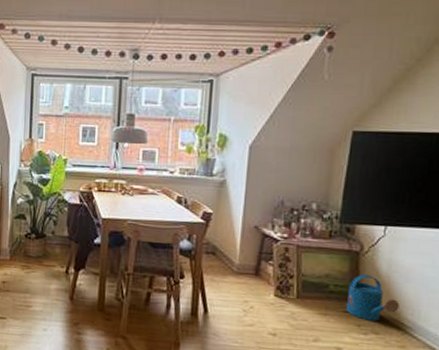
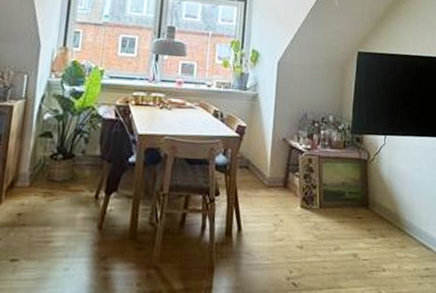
watering can: present [346,274,400,321] -> none [359,181,399,225]

